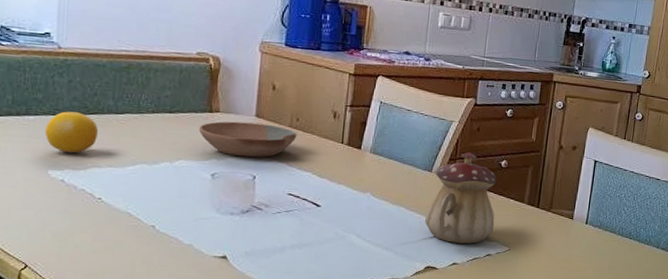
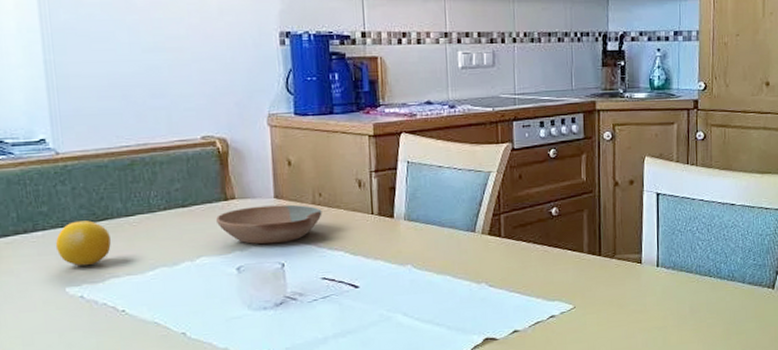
teapot: present [424,151,497,244] -> none [475,203,554,308]

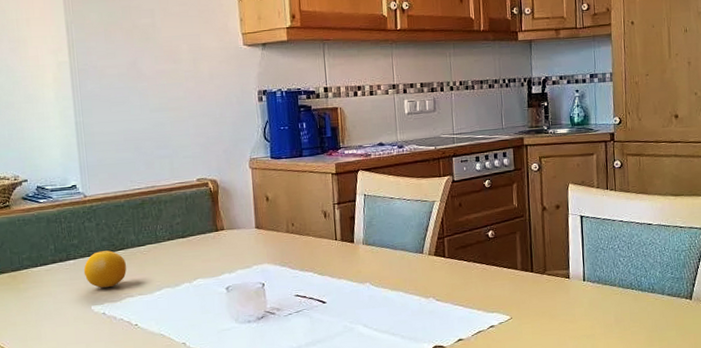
bowl: present [215,204,322,245] -> none [208,233,295,268]

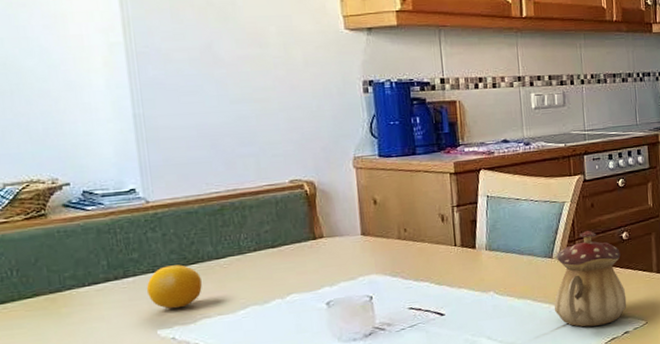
teapot: none [424,228,493,320] -> present [554,230,627,327]

